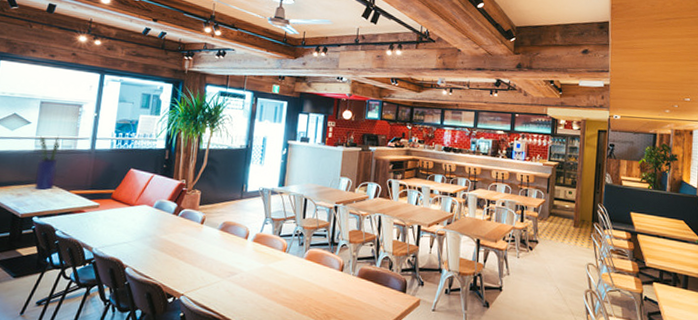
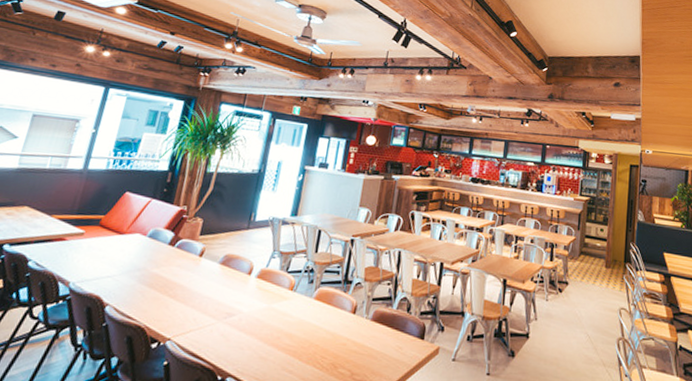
vase: present [34,135,60,190] -> none [11,152,48,214]

